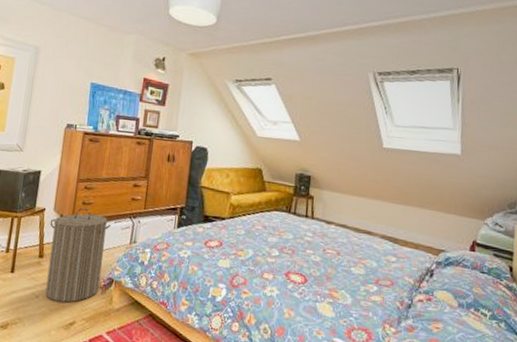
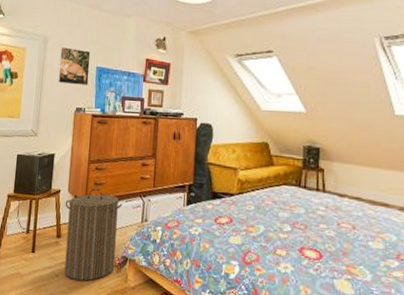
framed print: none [48,59,86,102] -> present [57,46,91,86]

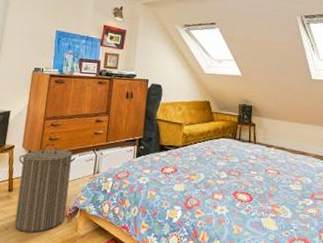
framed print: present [57,46,91,86] -> none [16,10,51,48]

